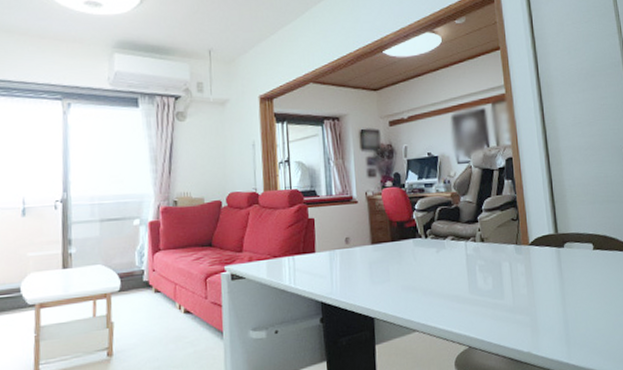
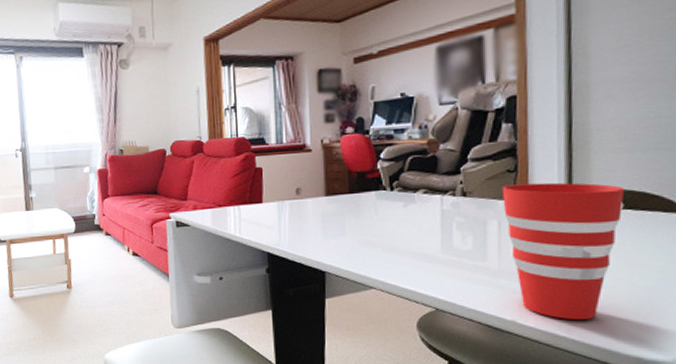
cup: none [509,228,593,347] -> present [501,182,624,321]

